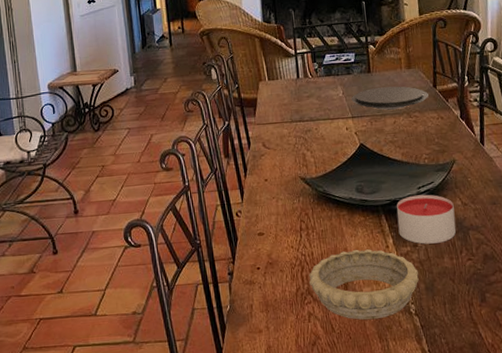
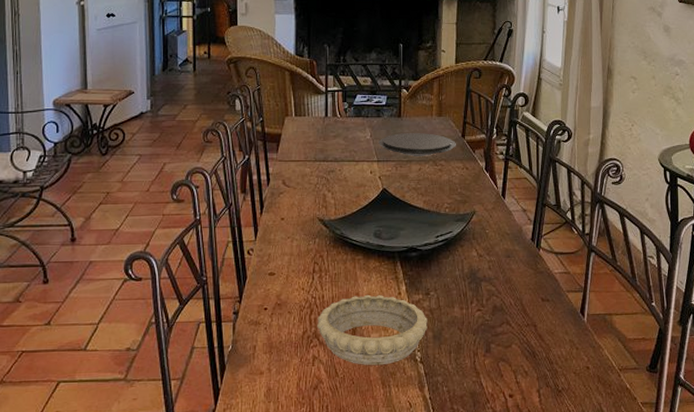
candle: present [397,194,456,244] -> none [412,243,469,293]

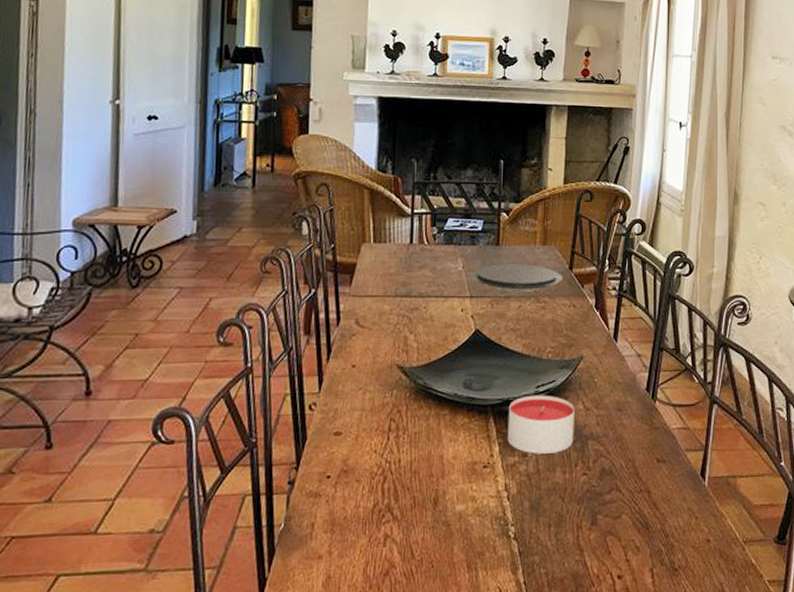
decorative bowl: present [317,294,427,366] -> none [391,457,524,545]
candle: none [412,243,469,293] -> present [507,395,575,454]

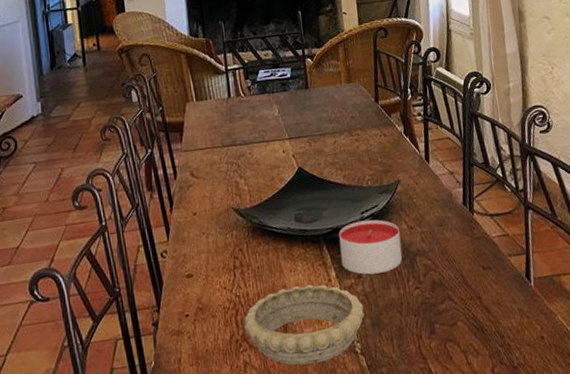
decorative bowl: none [391,457,524,545] -> present [244,284,364,365]
plate: present [472,264,562,292] -> none [287,102,370,130]

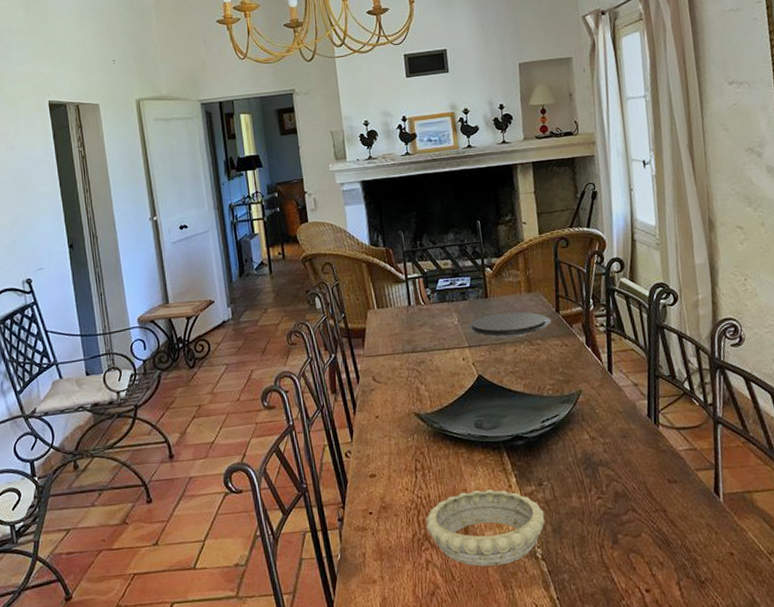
plate: none [287,102,370,130] -> present [467,311,551,338]
candle: present [339,219,402,275] -> none [519,428,584,483]

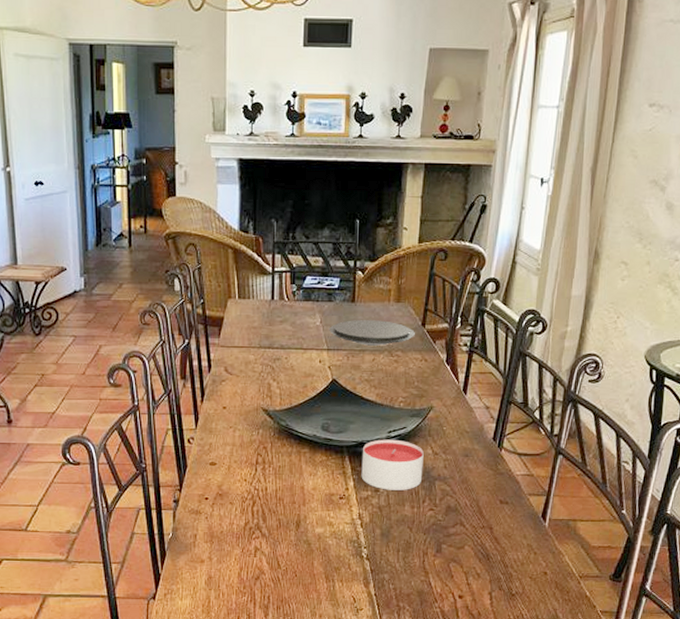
decorative bowl: present [426,489,545,567] -> none [260,488,376,560]
candle: none [519,428,584,483] -> present [361,439,424,490]

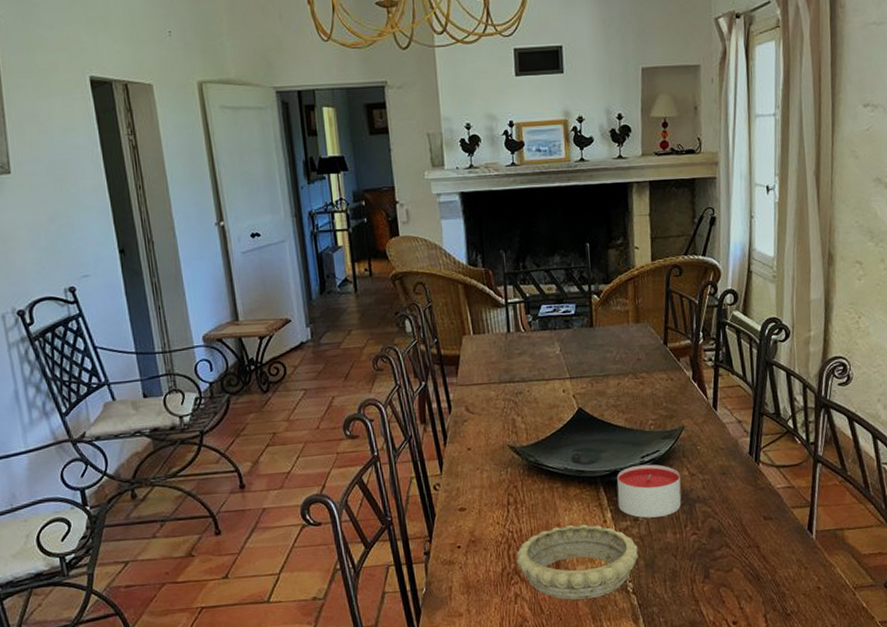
decorative bowl: none [260,488,376,560] -> present [516,524,638,600]
plate: present [329,320,415,346] -> none [569,343,658,370]

